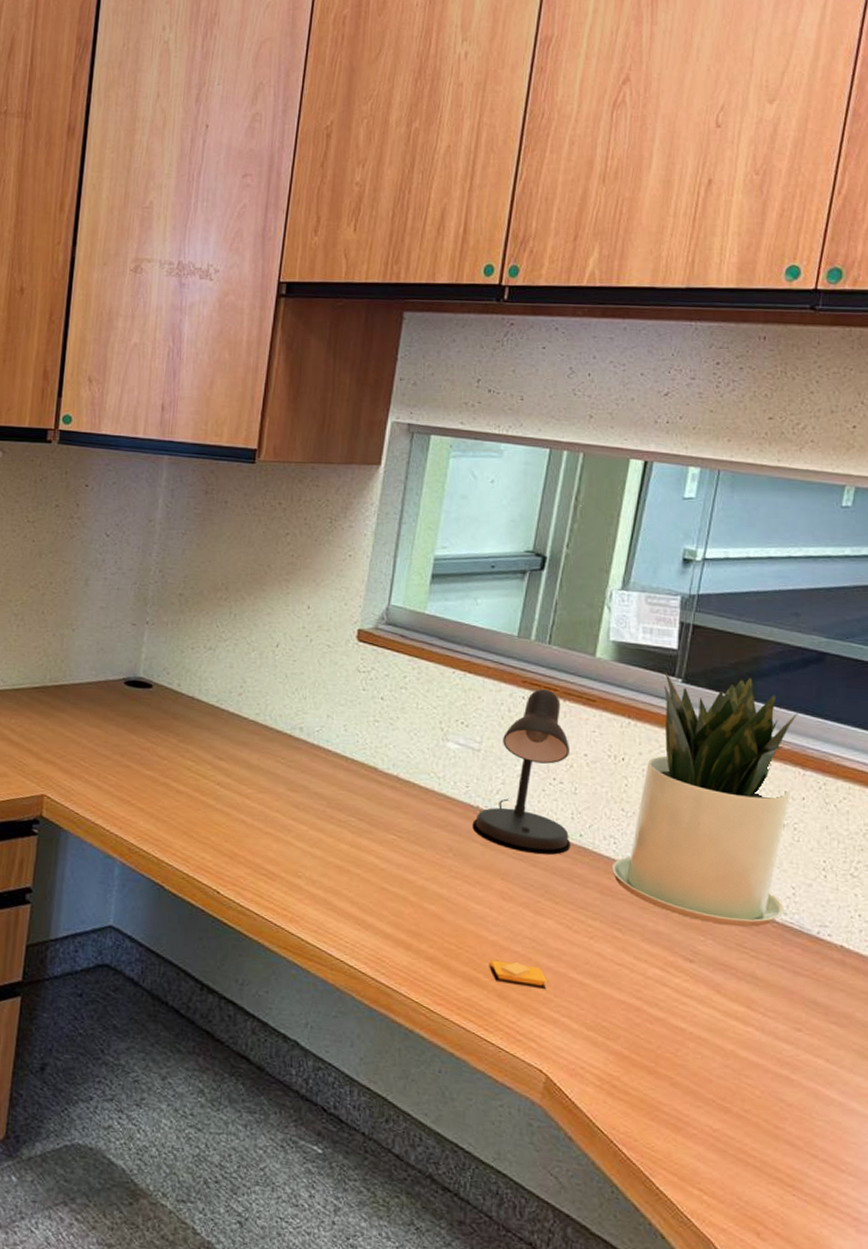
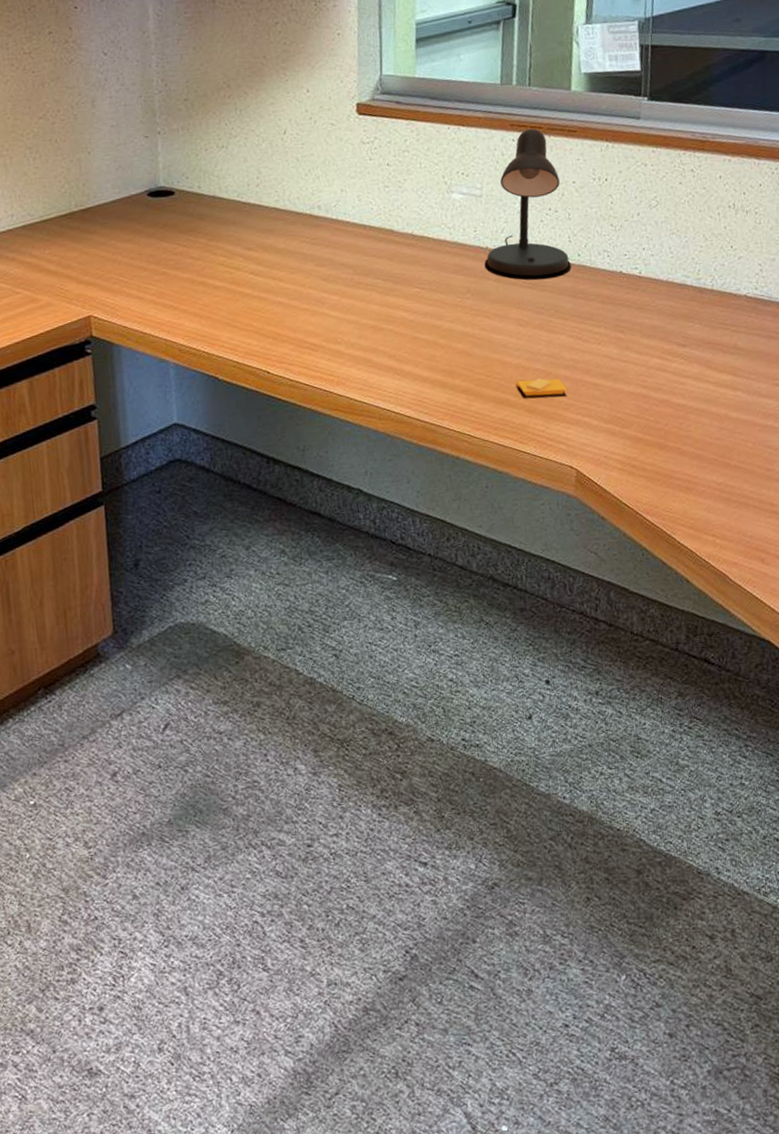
planter: present [611,672,798,928] -> none [608,86,755,310]

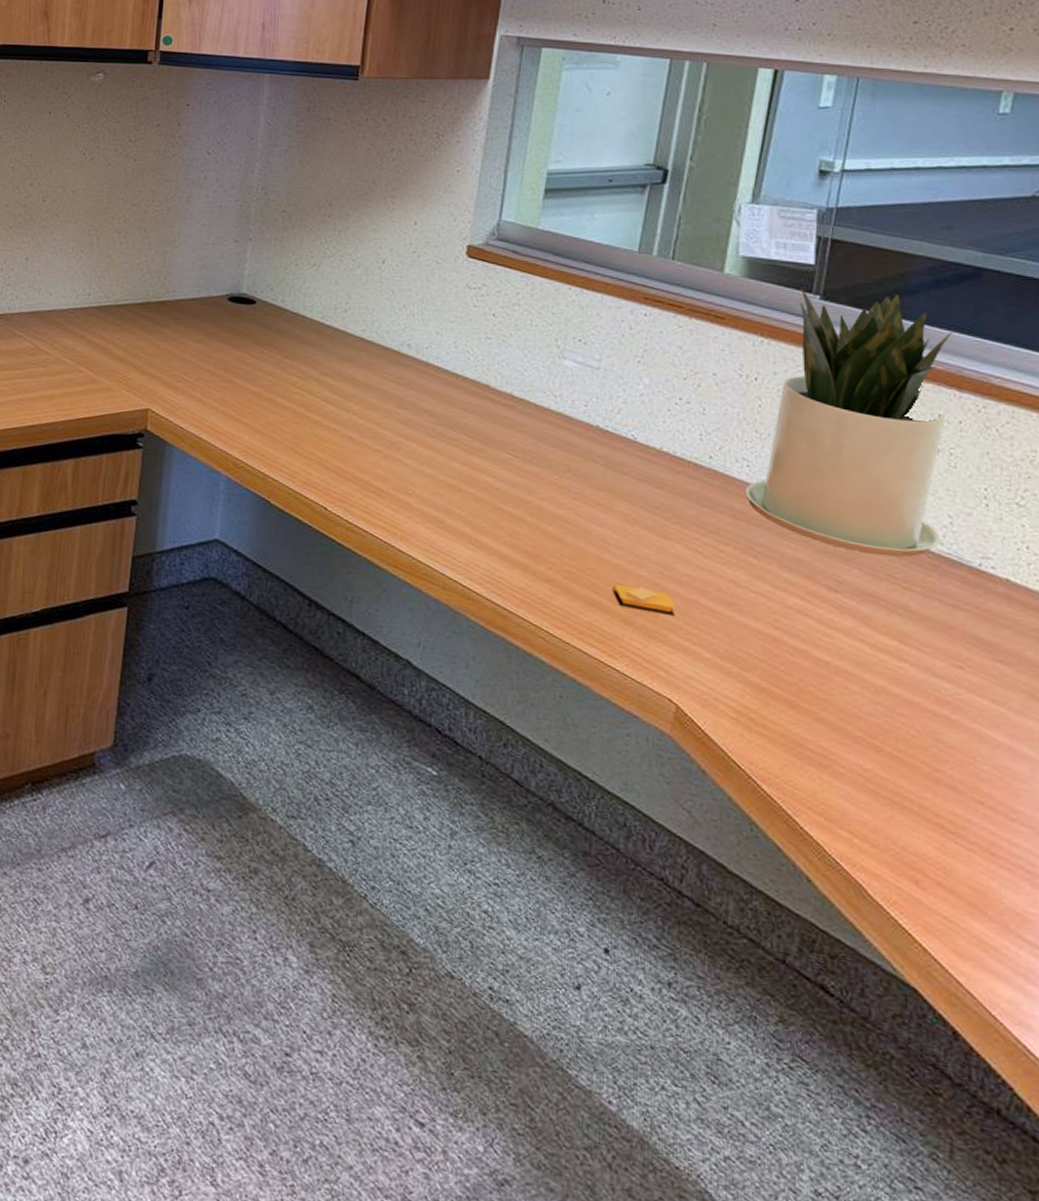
desk lamp: present [484,128,571,281] -> none [592,306,699,478]
planter: none [608,86,755,310] -> present [745,288,952,557]

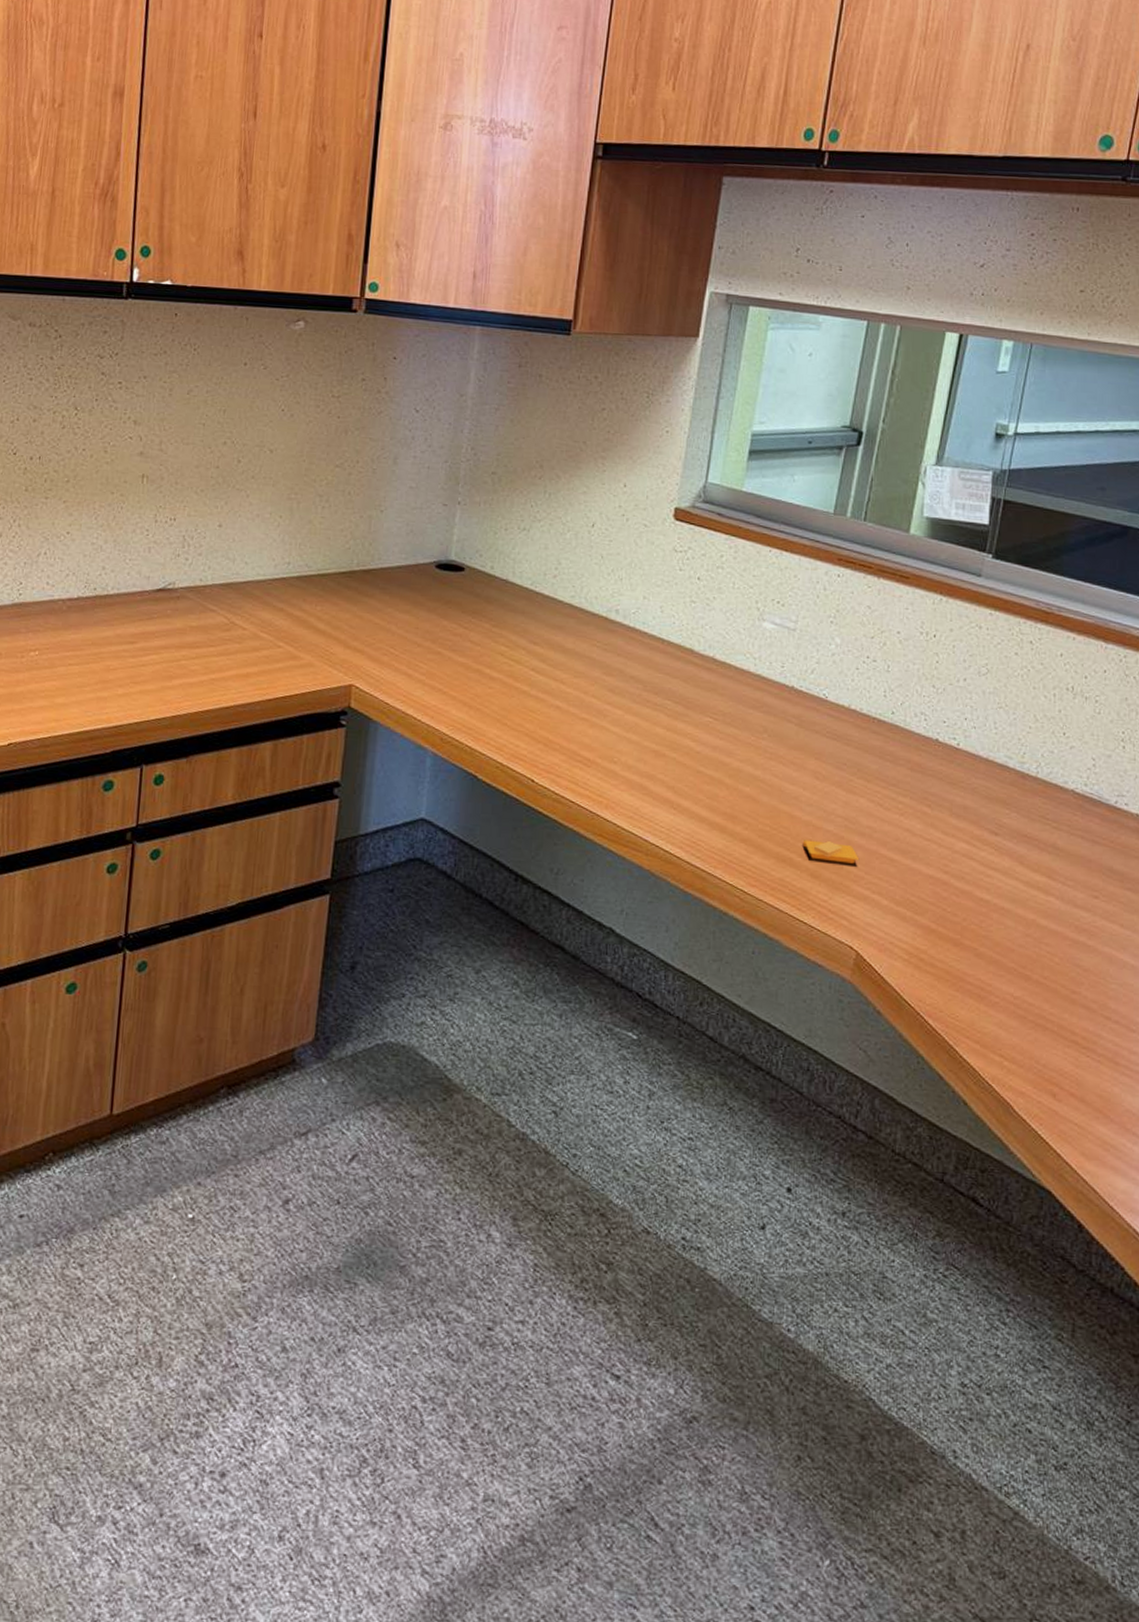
planter: present [745,288,952,557] -> none [922,547,1102,800]

